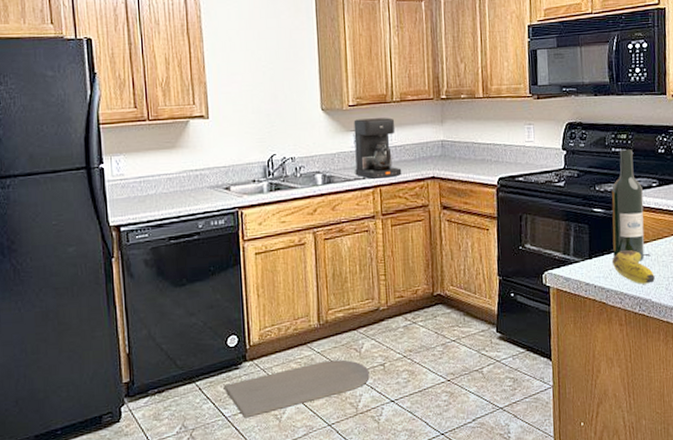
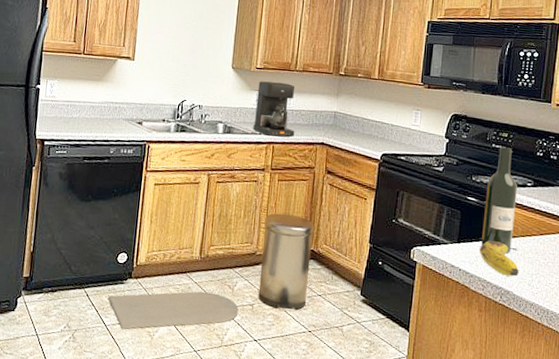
pedal bin: none [383,260,440,365] -> present [258,213,315,312]

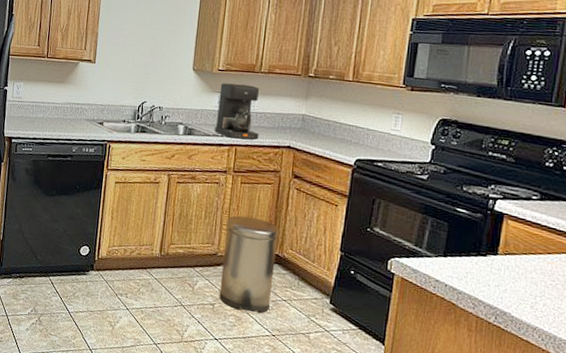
door mat: present [109,291,239,330] -> none [72,284,199,320]
fruit: present [479,240,519,277] -> none [469,256,519,297]
wine bottle: present [481,147,517,254] -> none [473,155,519,272]

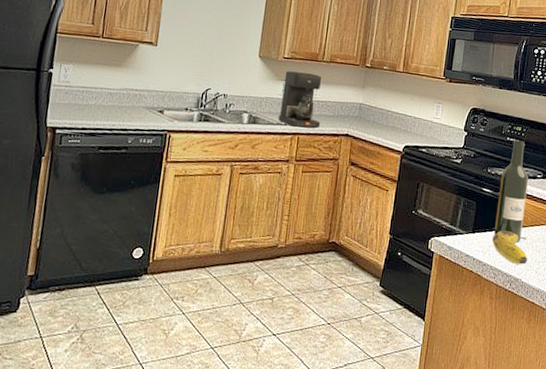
pedal bin: present [219,215,280,315] -> none [278,205,337,305]
fruit: none [469,256,519,297] -> present [492,230,527,265]
wine bottle: none [473,155,519,272] -> present [494,140,528,243]

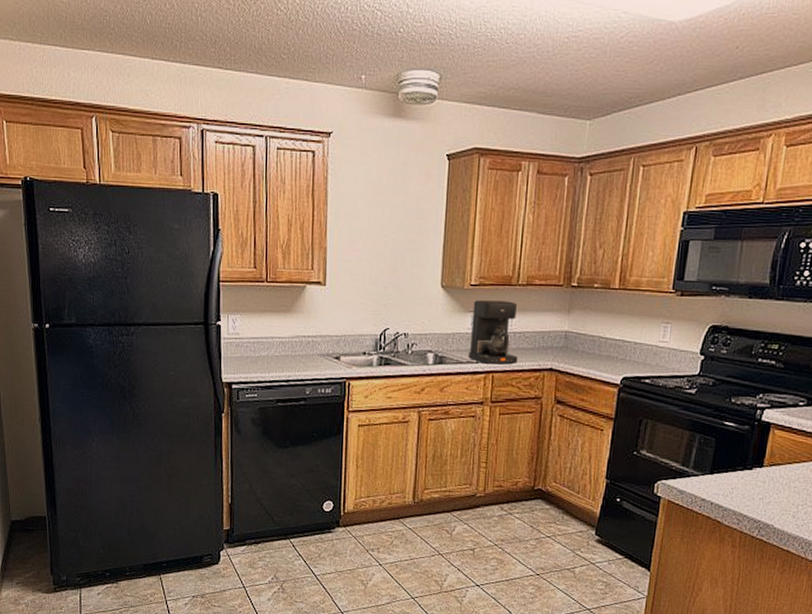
fruit: present [492,230,527,265] -> none [735,469,782,509]
wine bottle: present [494,140,528,243] -> none [739,361,787,484]

